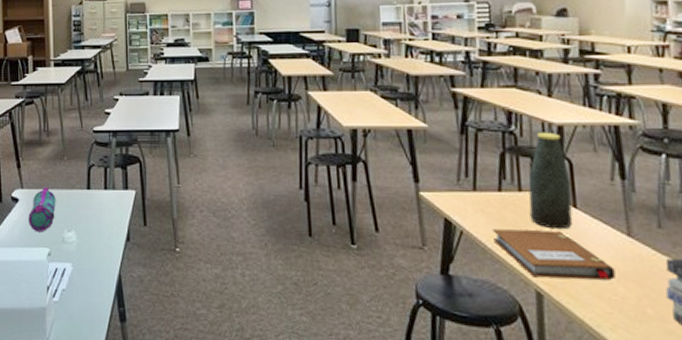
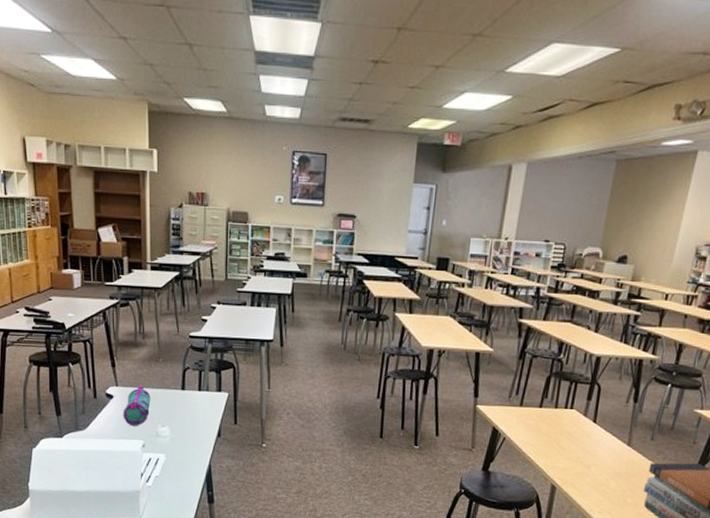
notebook: present [493,229,616,280] -> none [528,437,612,477]
bottle: present [528,132,573,230] -> none [559,361,597,439]

